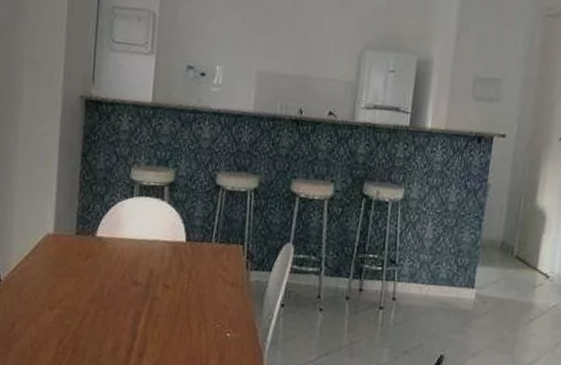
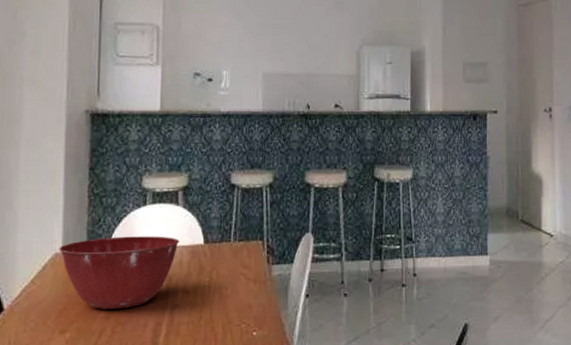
mixing bowl: none [51,224,162,294] -> present [59,236,179,309]

